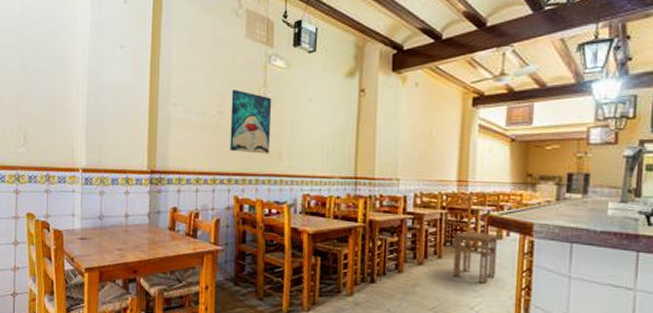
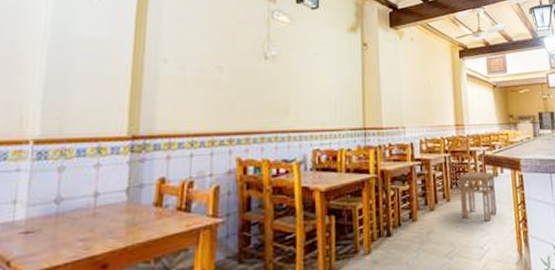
wall art: present [230,90,272,154] -> none [231,44,277,110]

